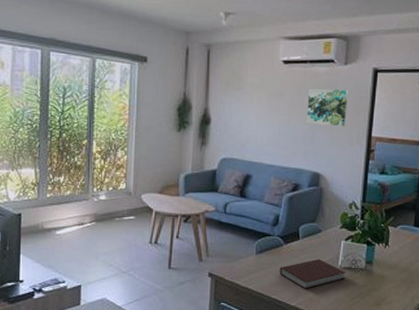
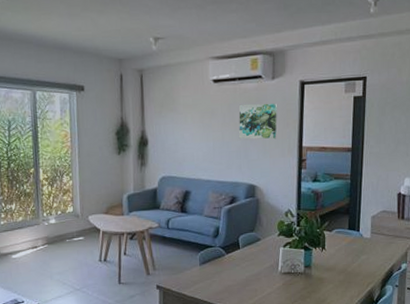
notebook: present [279,259,345,289] -> none [223,266,286,295]

